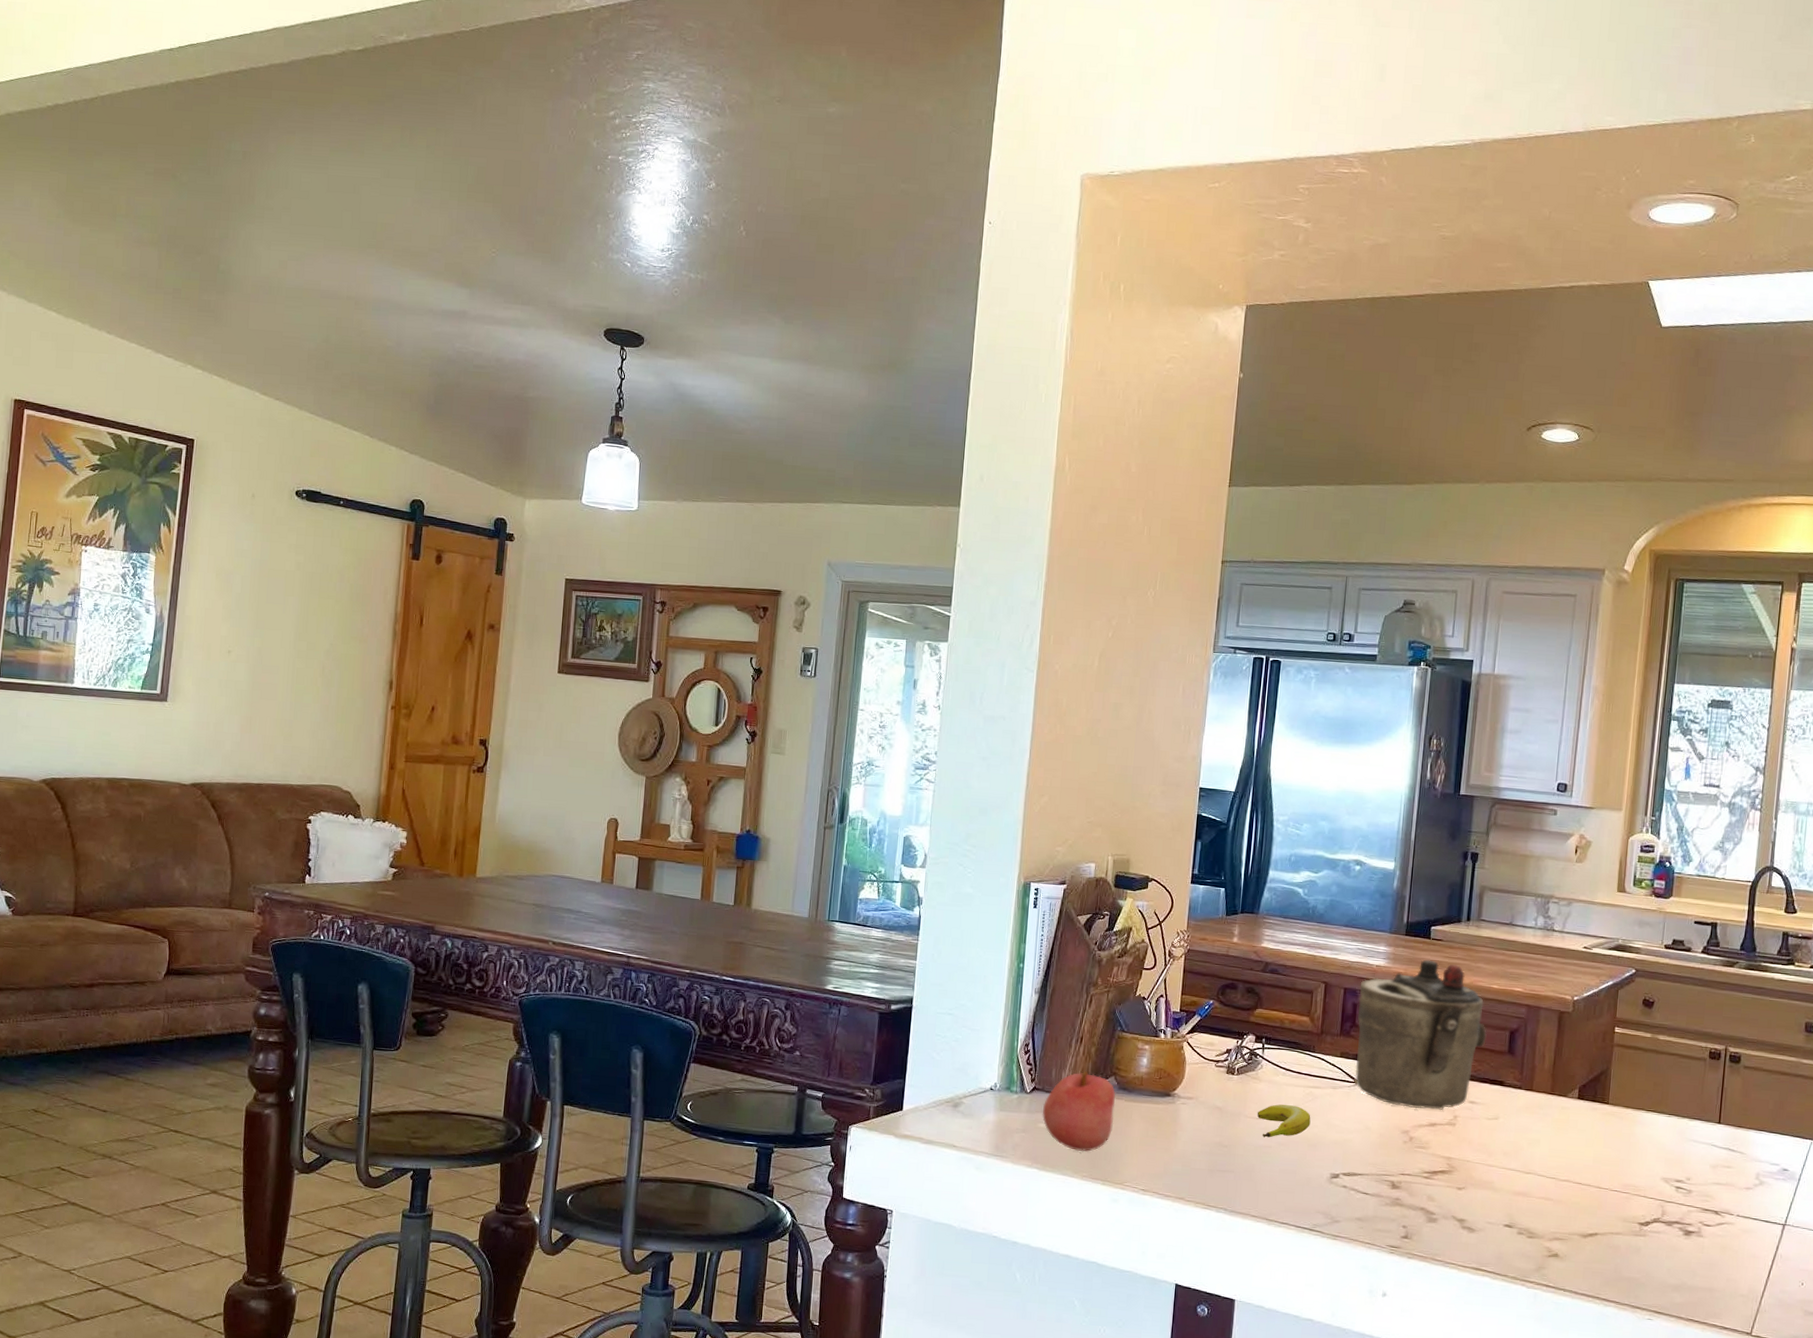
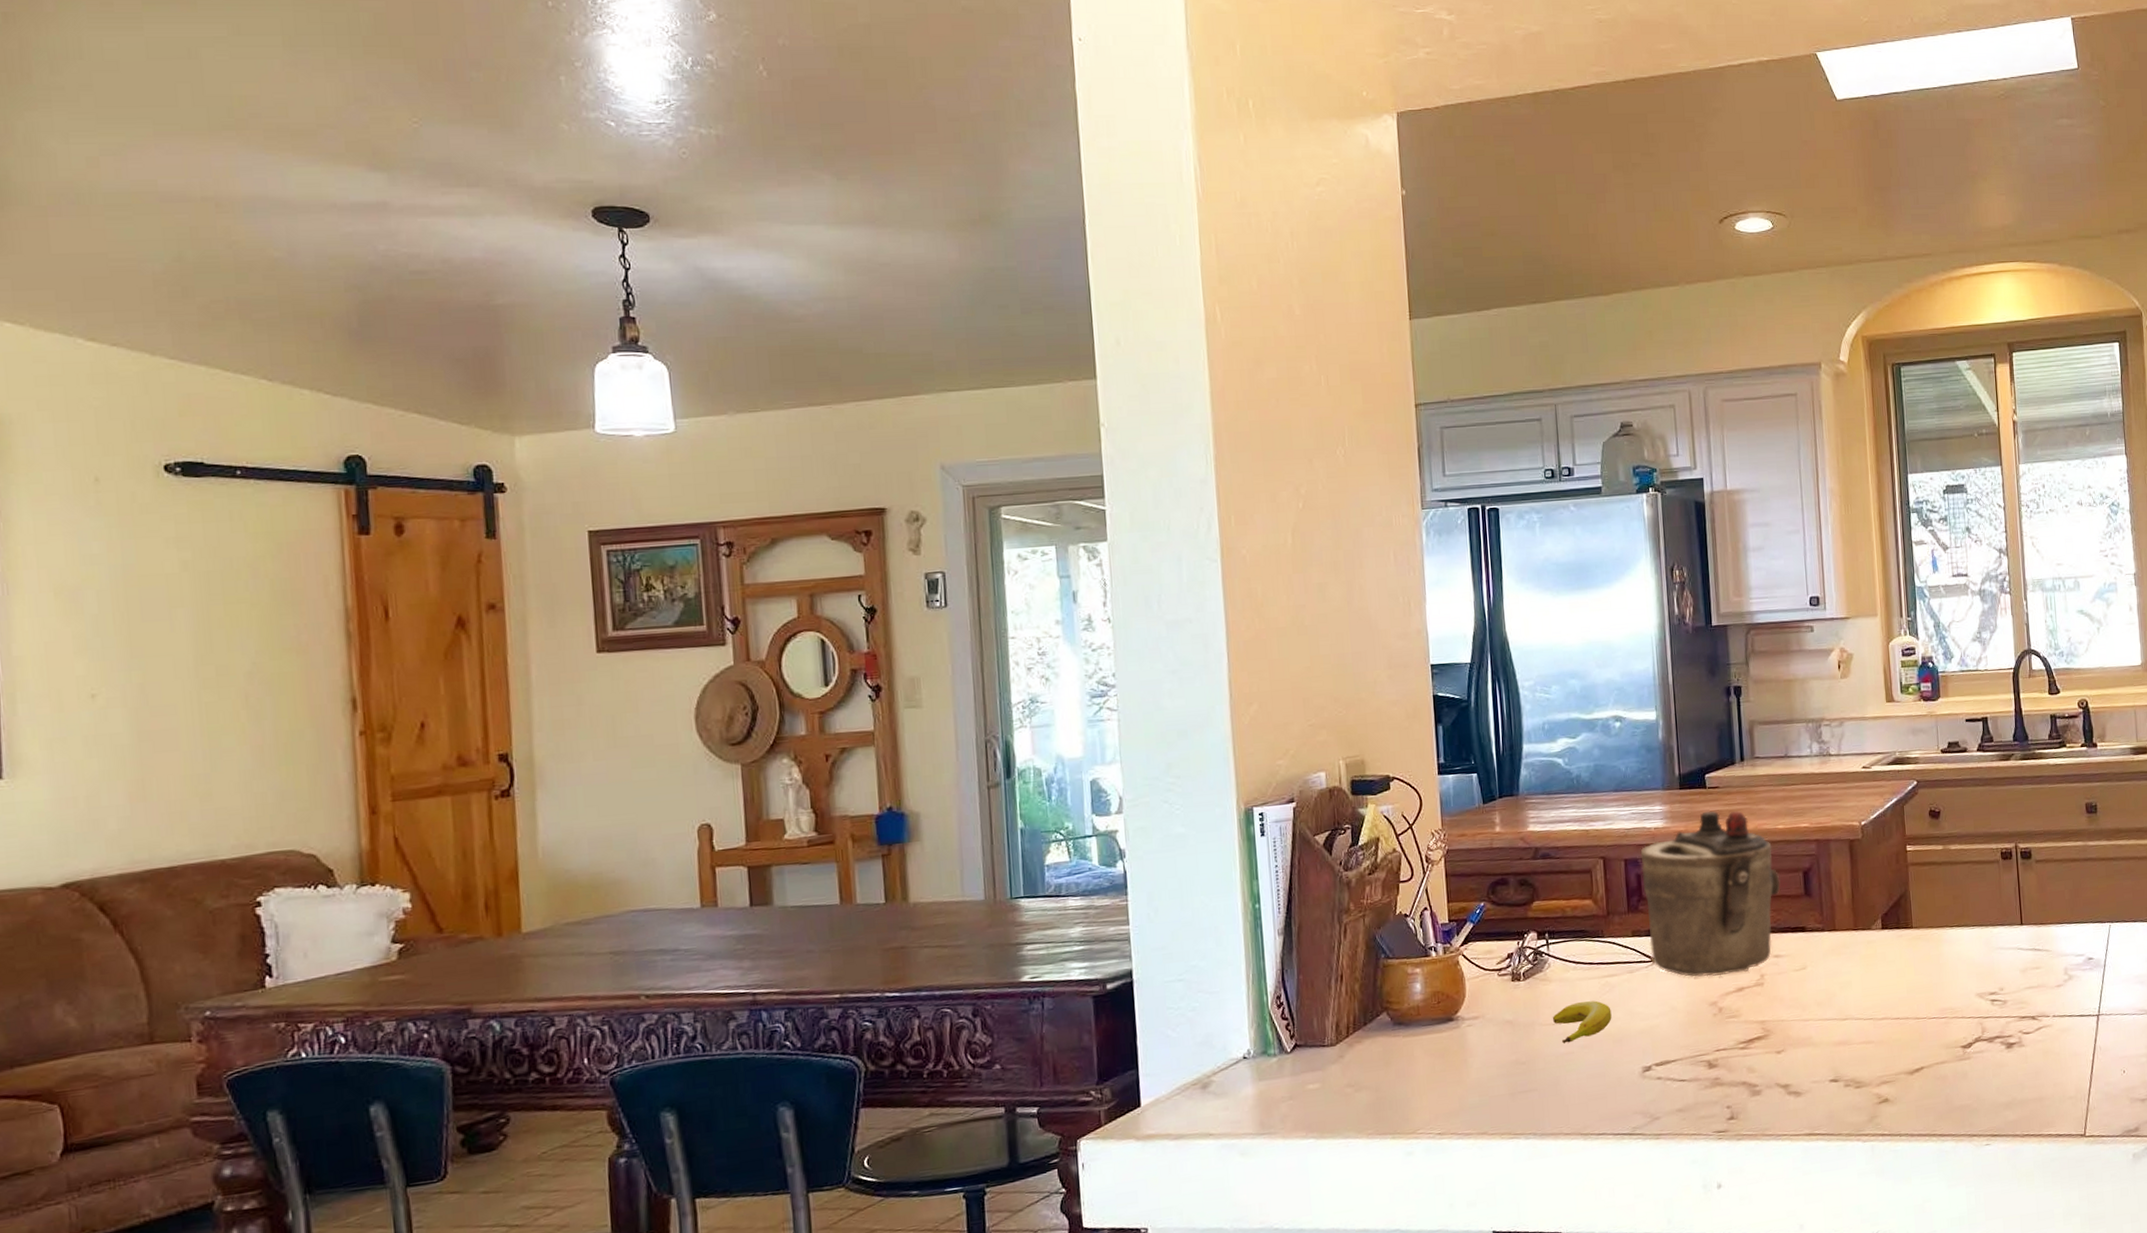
apple: present [1042,1071,1115,1152] -> none [1309,1013,1394,1108]

